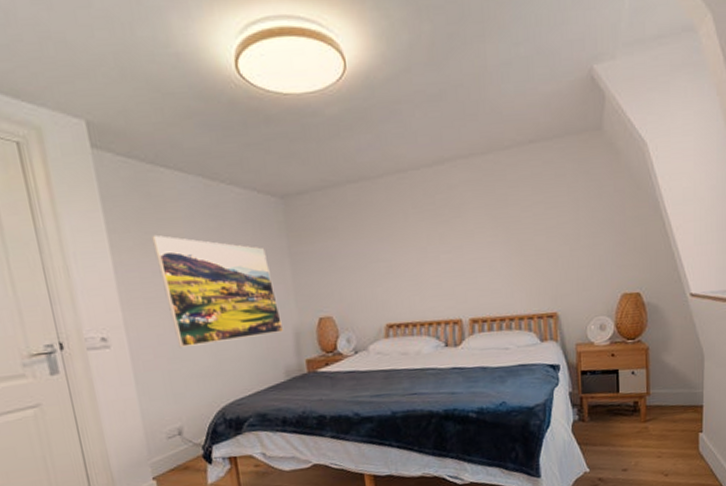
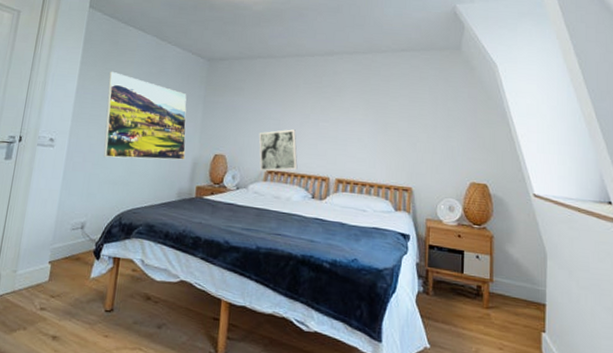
wall art: none [368,269,423,327] -> present [259,129,298,172]

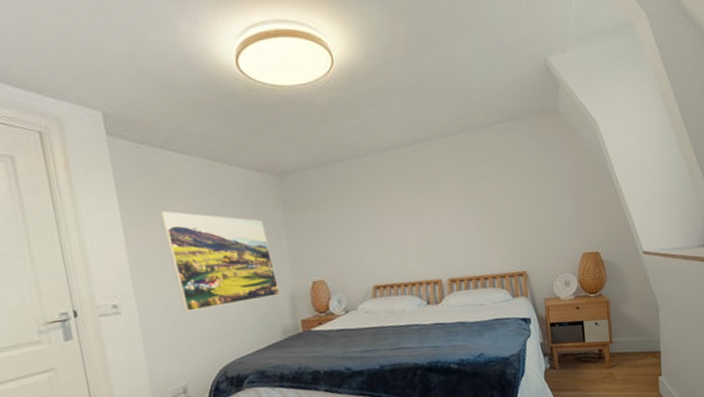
wall art: present [259,129,298,172] -> none [356,236,406,288]

